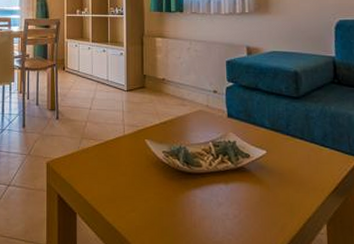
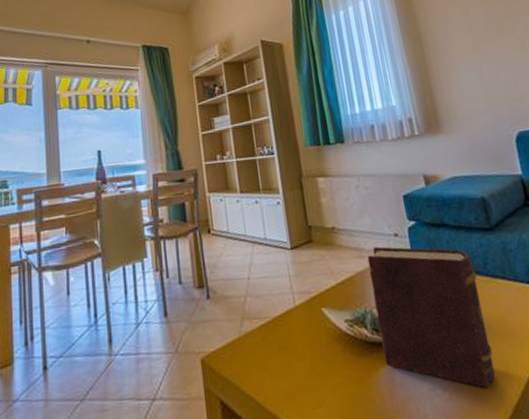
diary: none [188,99,281,220] -> present [367,246,496,387]

